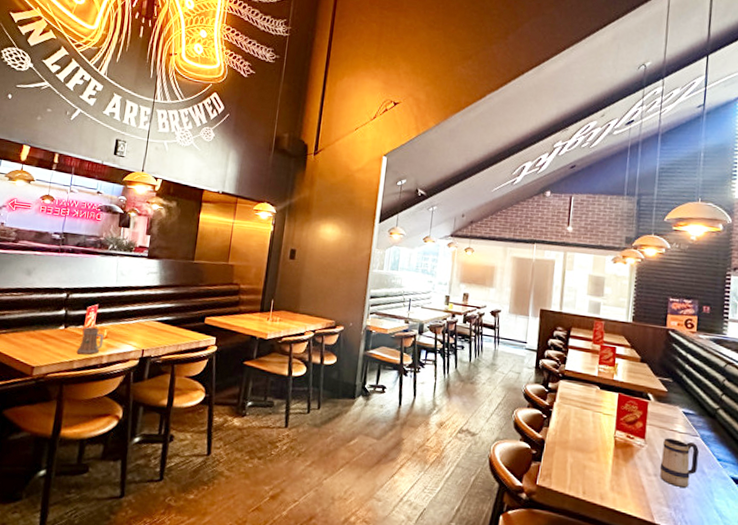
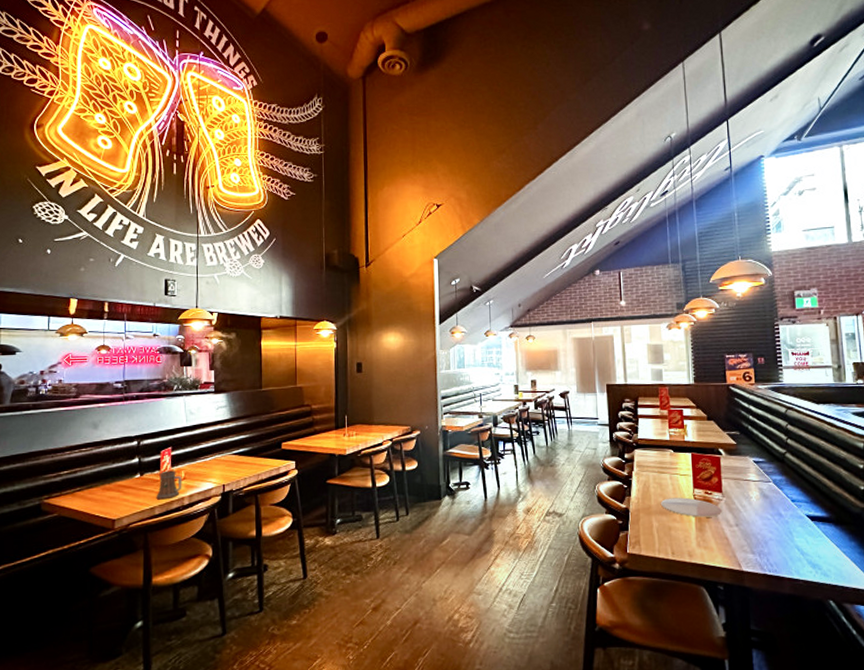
plate: none [578,435,643,463] -> present [660,497,723,518]
beer mug: present [659,438,699,488] -> none [739,488,774,533]

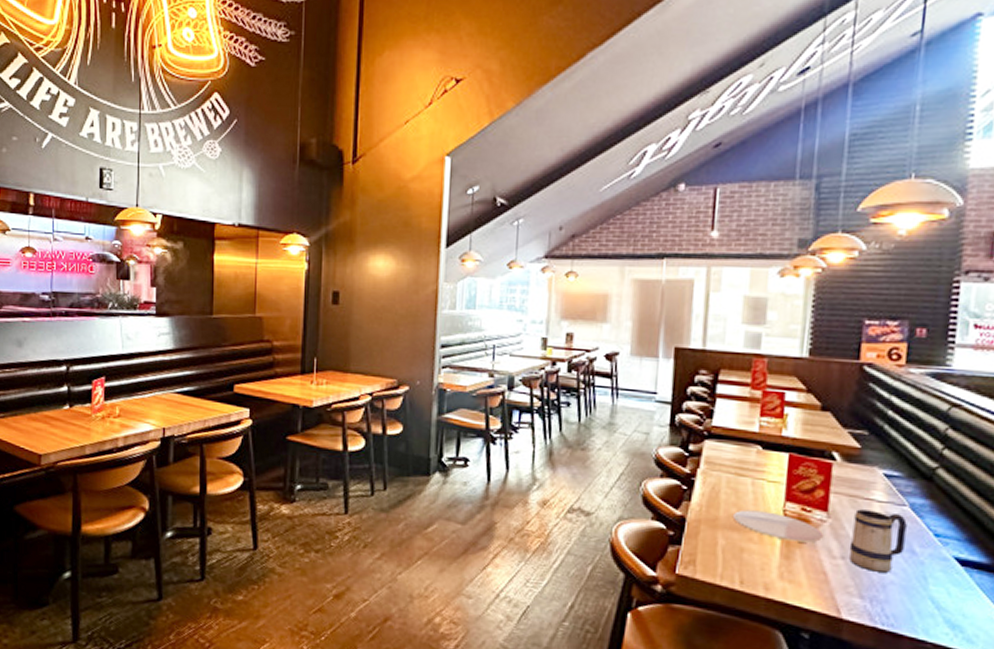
beer mug: present [156,470,182,500] -> none [87,404,116,439]
beer mug: none [739,488,774,533] -> present [849,509,907,573]

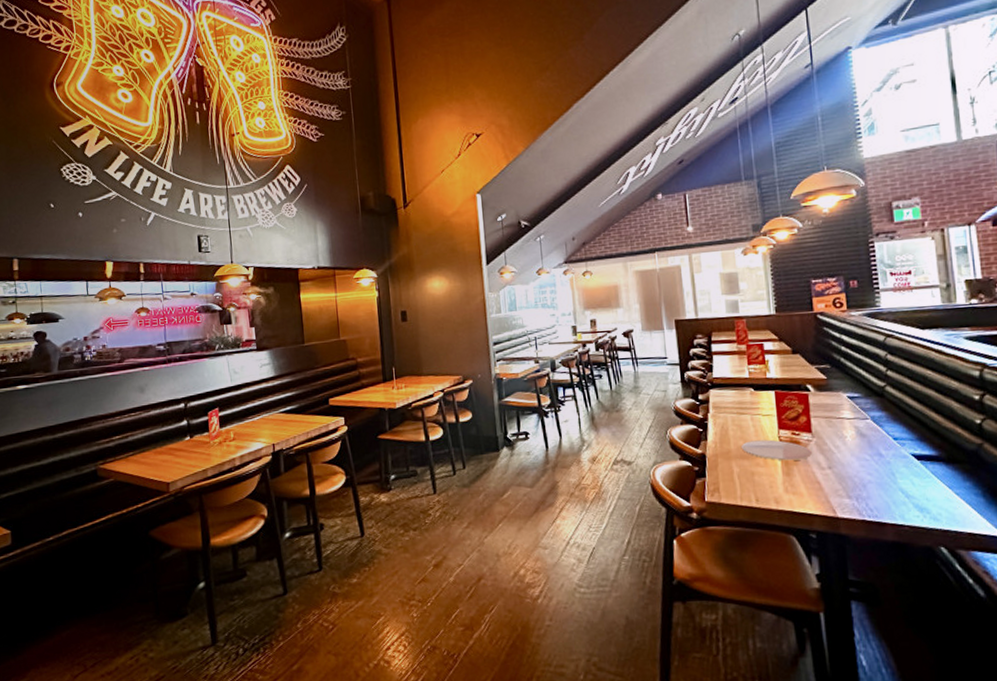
beer mug: present [849,509,907,573] -> none [832,426,873,475]

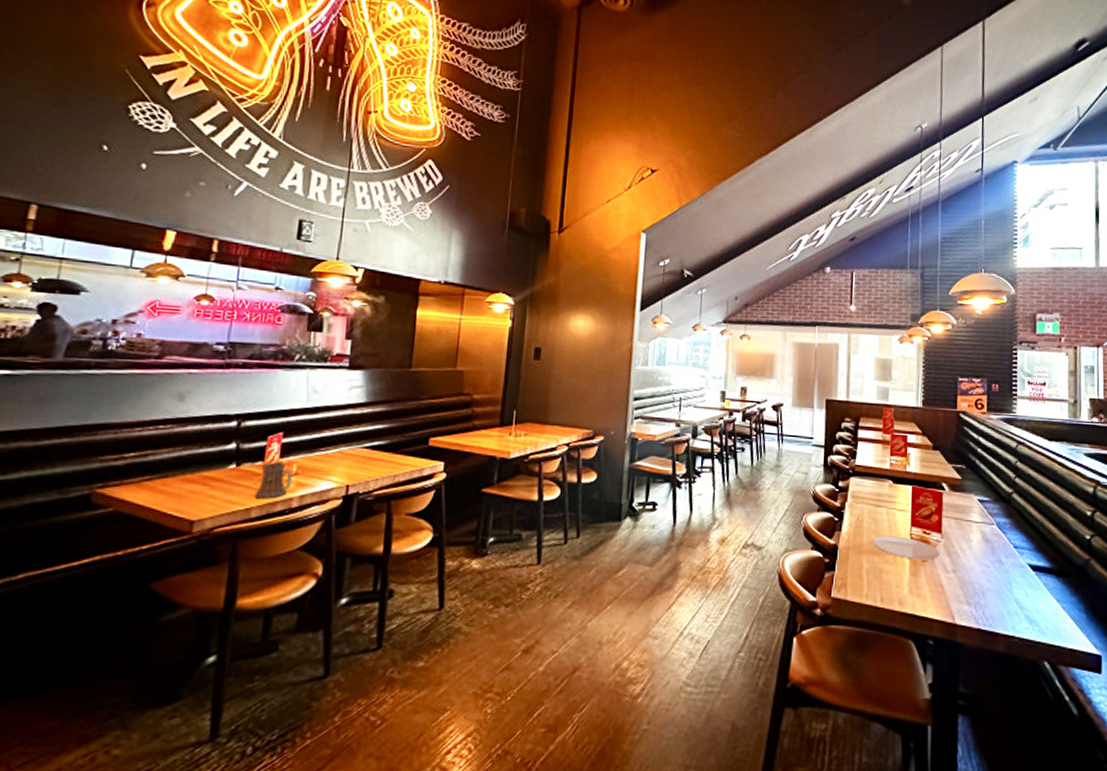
beer mug: none [207,431,232,462] -> present [254,462,293,499]

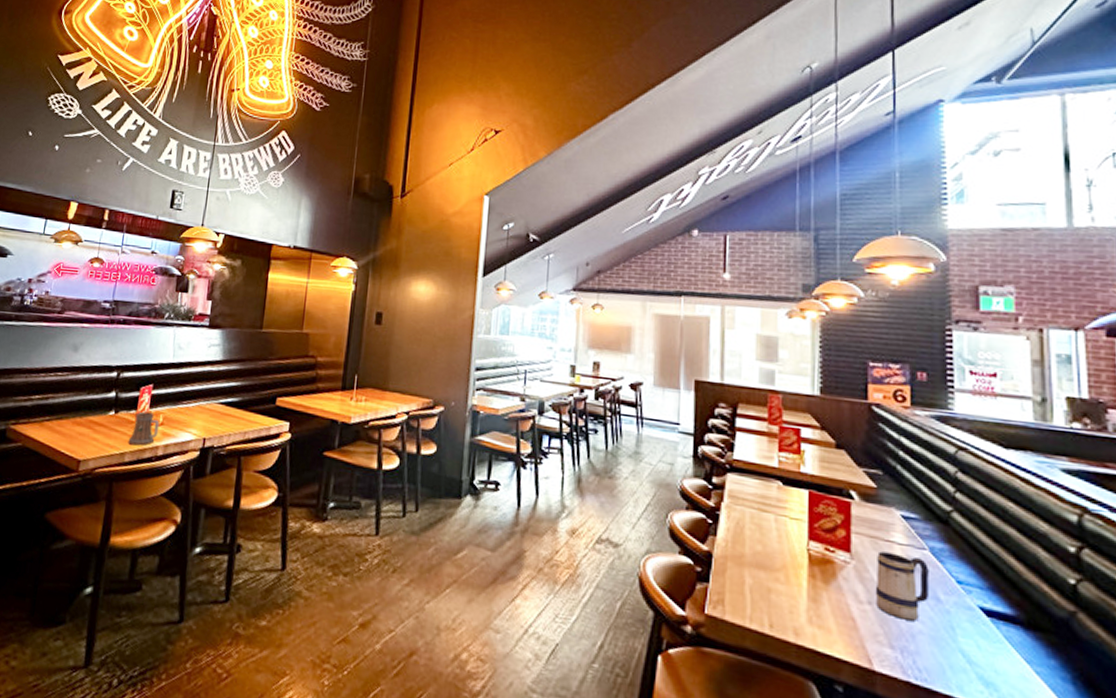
plate: present [873,536,940,561] -> none [758,547,849,586]
beer mug: none [958,530,996,581] -> present [875,551,929,621]

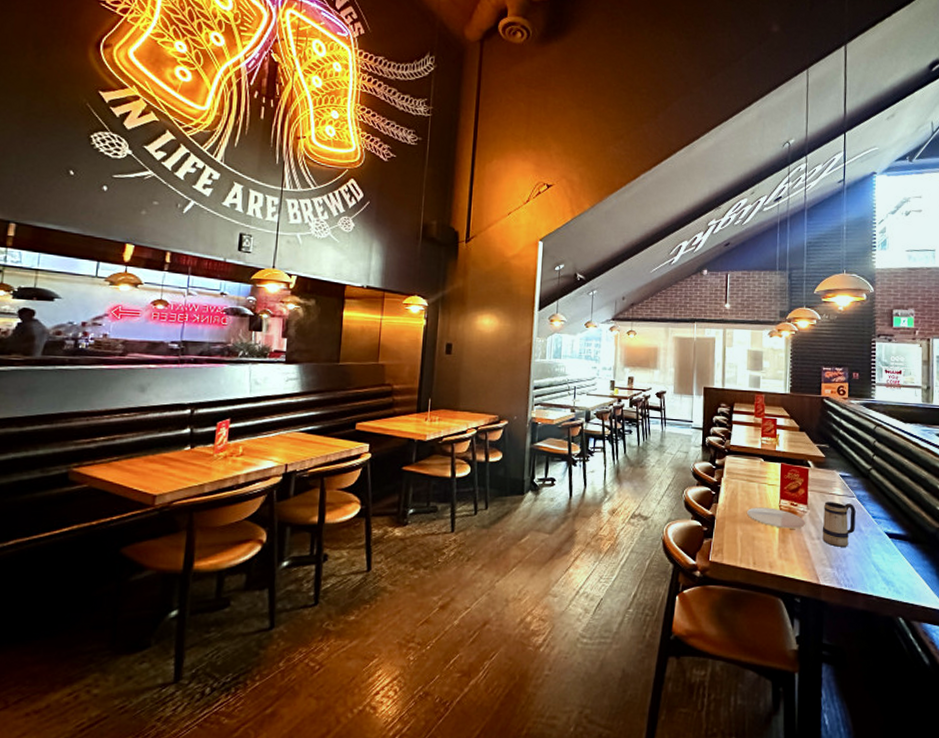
beer mug: present [128,411,160,446] -> none [207,444,239,477]
plate: none [758,547,849,586] -> present [746,507,806,529]

